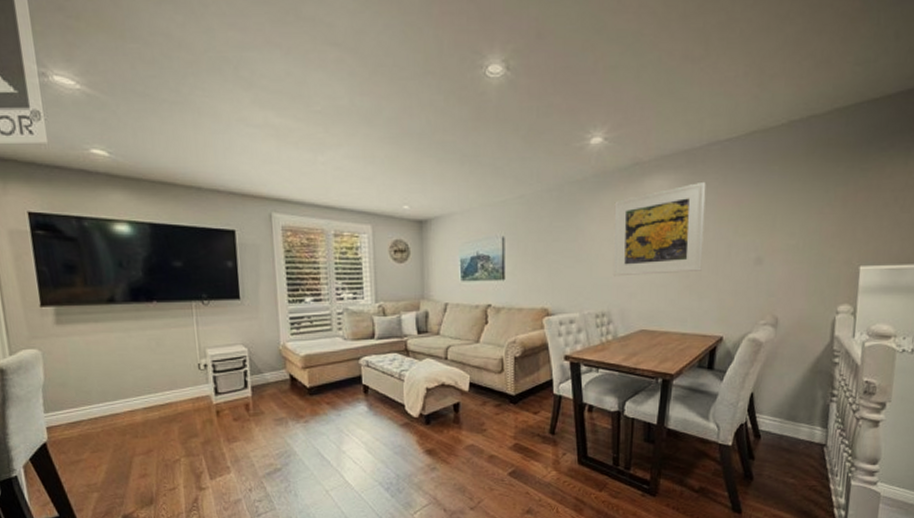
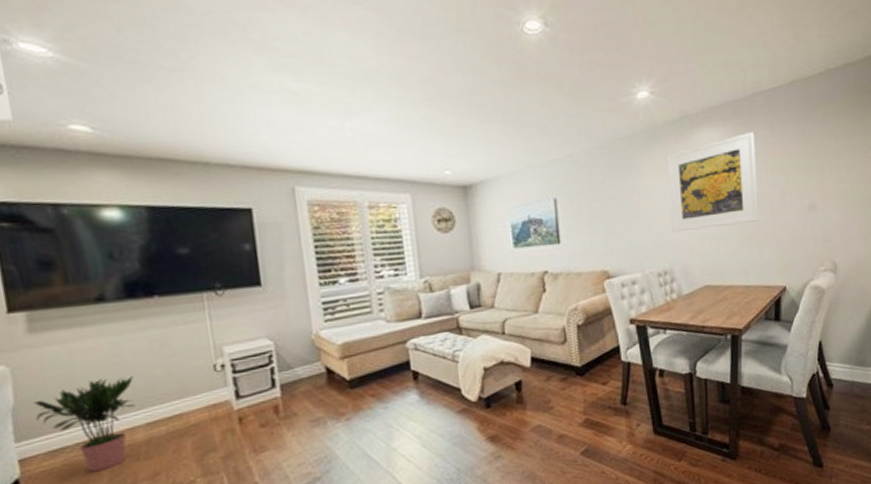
potted plant: none [58,367,136,444] -> present [32,376,136,472]

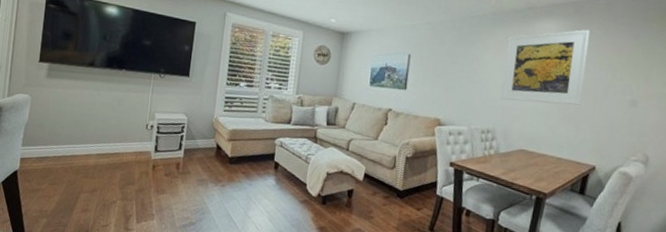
potted plant: present [32,376,136,472] -> none [36,117,98,179]

